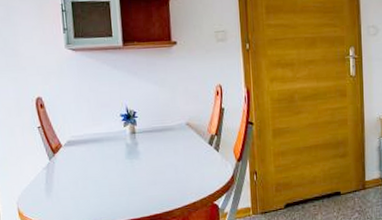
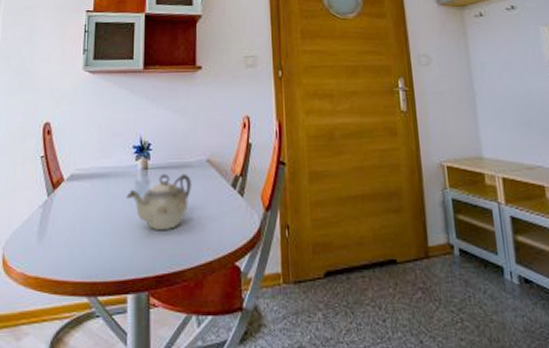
teapot: none [119,135,175,181] -> present [126,173,193,230]

